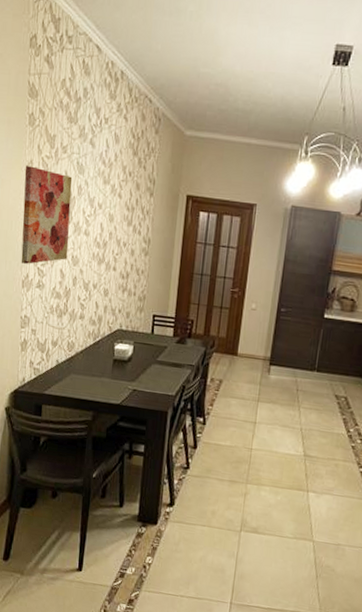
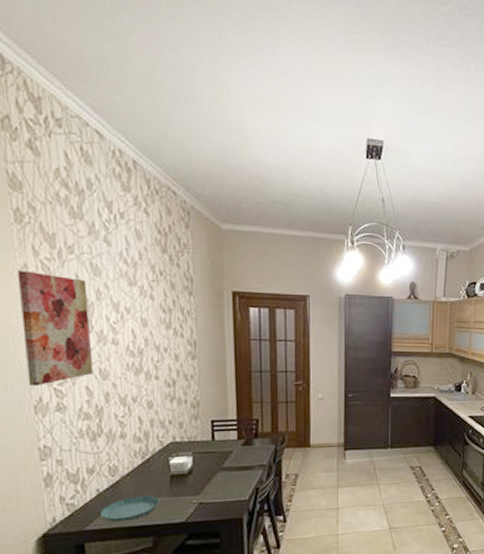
saucer: none [57,372,103,394] -> present [100,495,160,522]

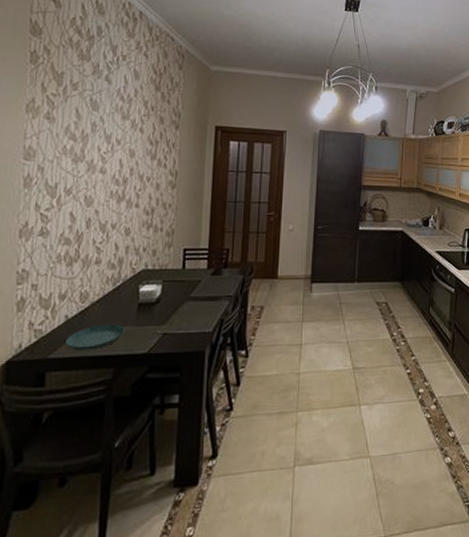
wall art: present [17,270,94,386] -> none [17,104,85,211]

